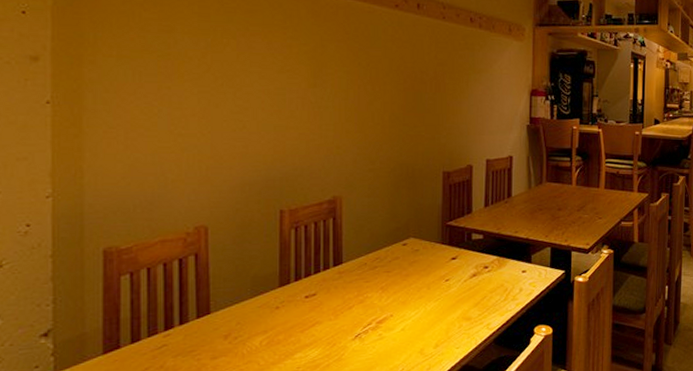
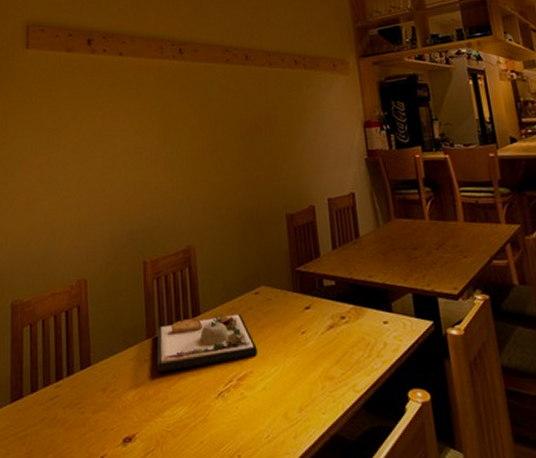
dinner plate: none [290,263,400,318] -> present [157,314,258,372]

